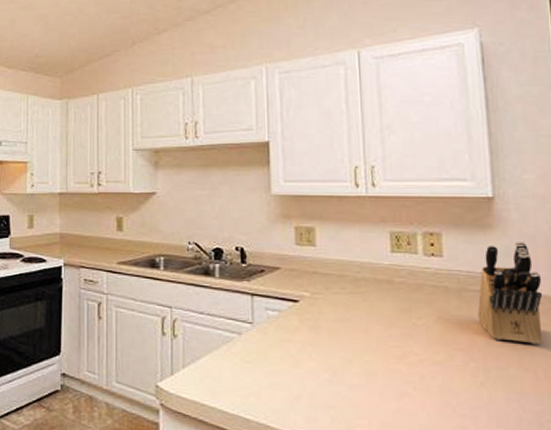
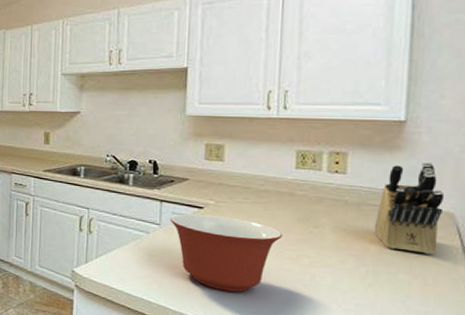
mixing bowl: none [263,308,385,401] -> present [169,213,282,292]

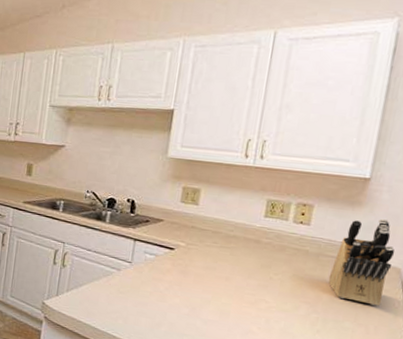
mixing bowl: present [169,213,282,292] -> none [141,253,245,332]

